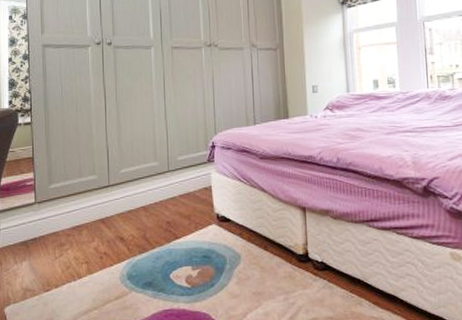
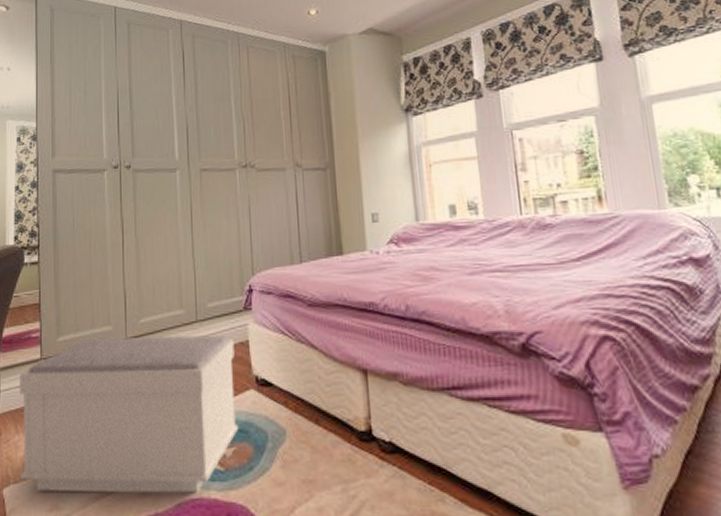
bench: none [17,182,203,309] -> present [20,335,239,493]

